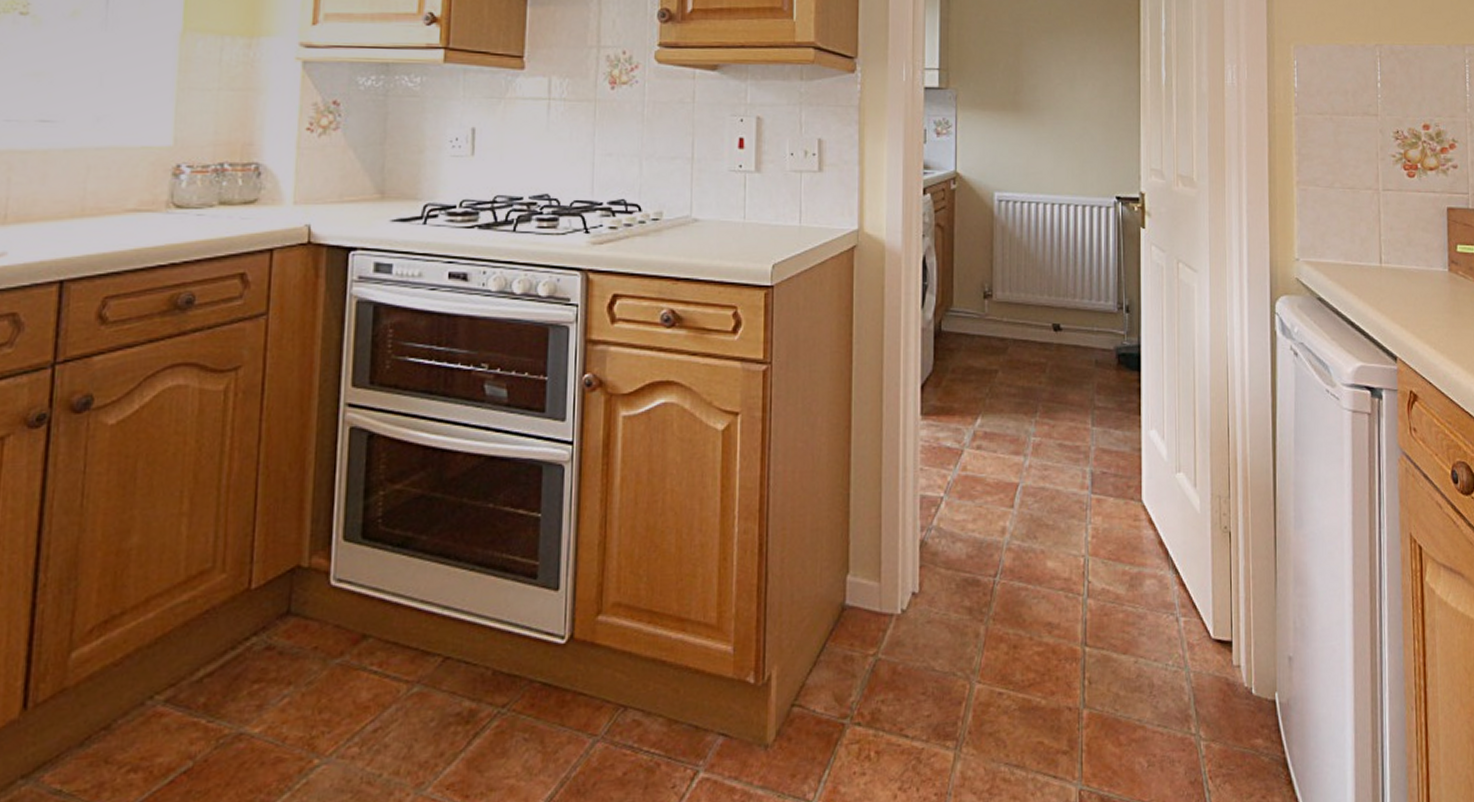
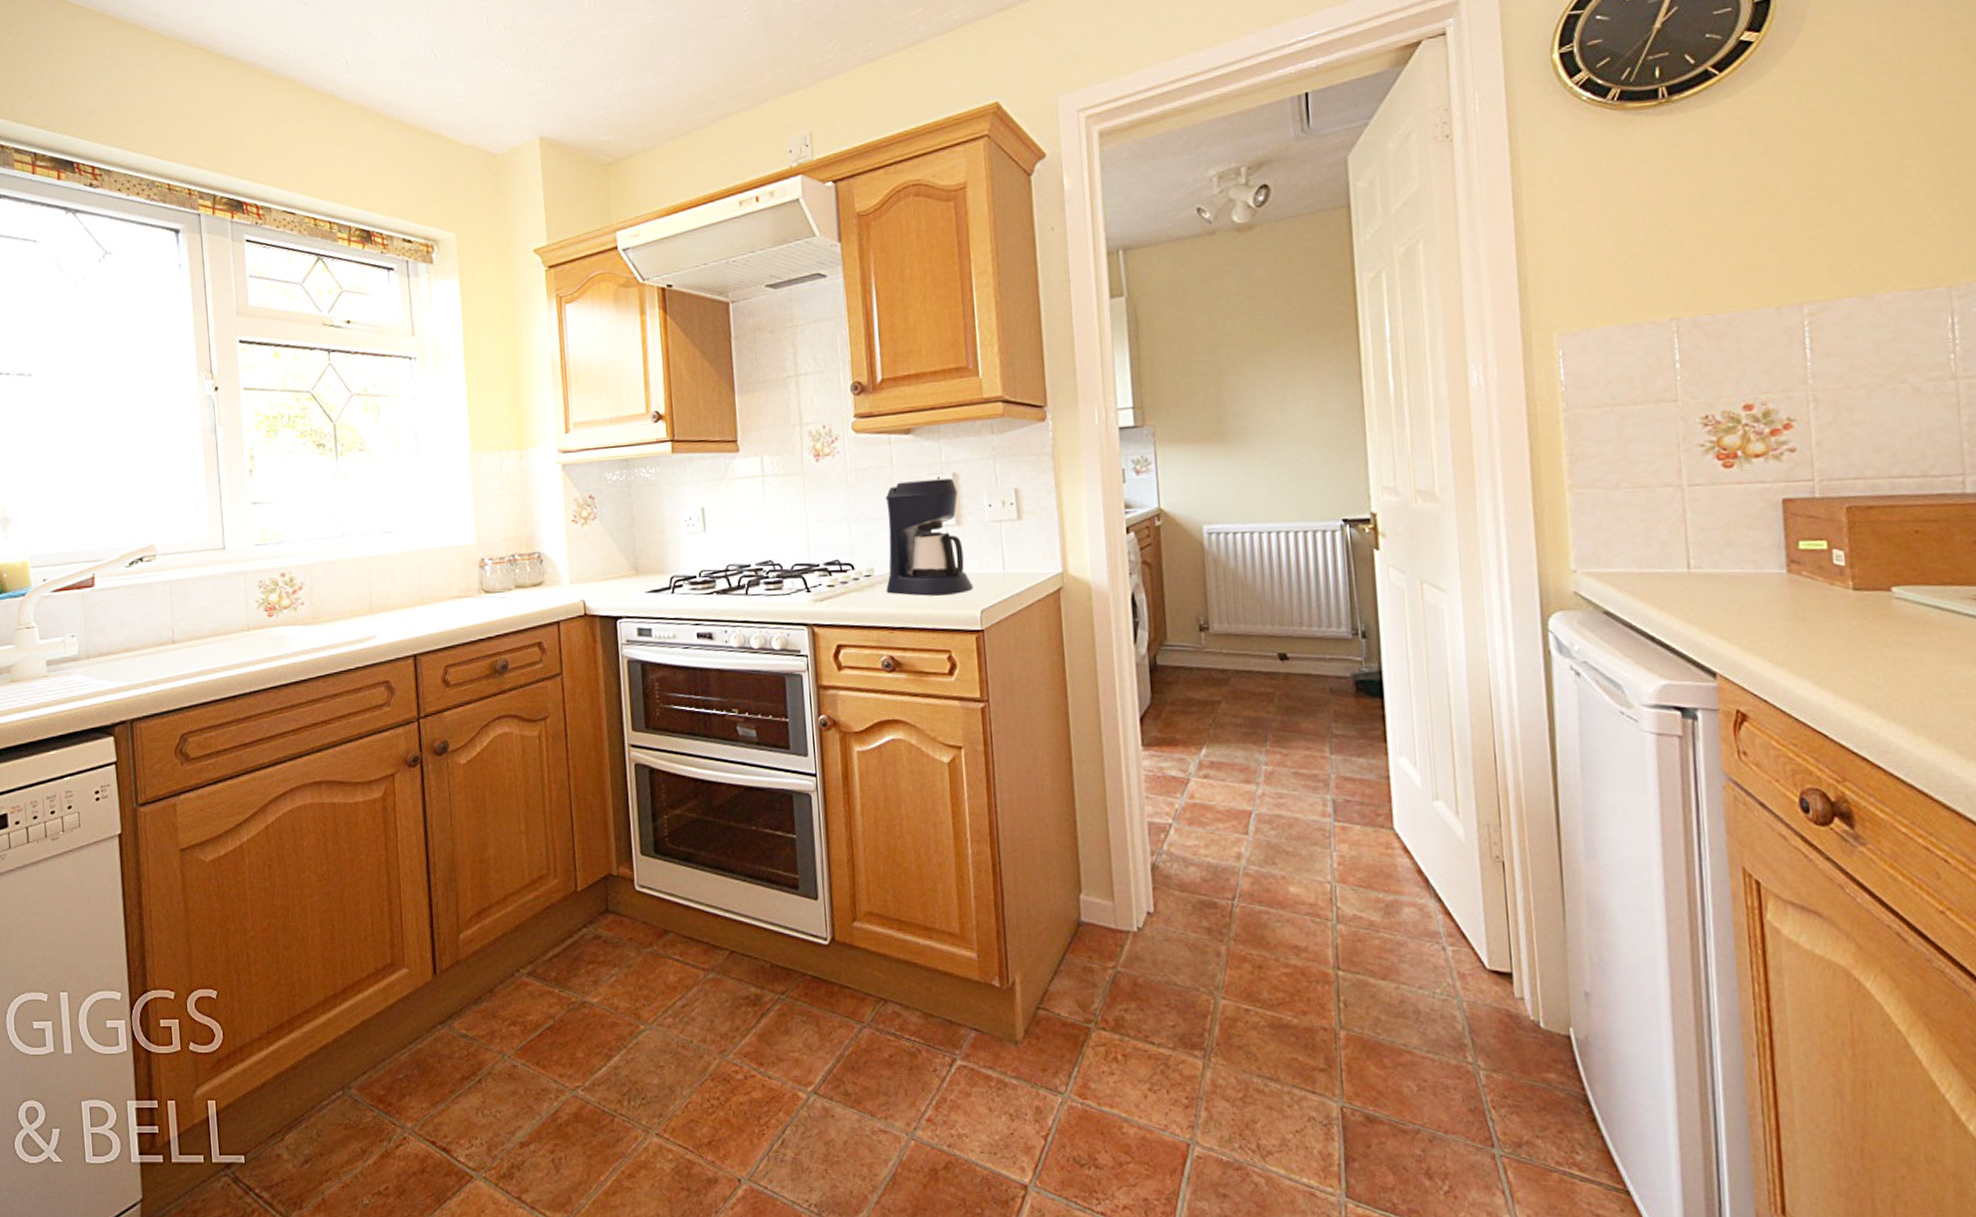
coffee maker: none [674,121,767,247] -> present [885,478,973,597]

